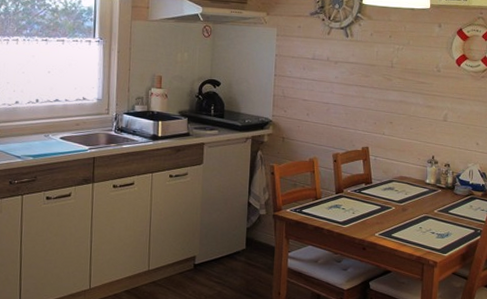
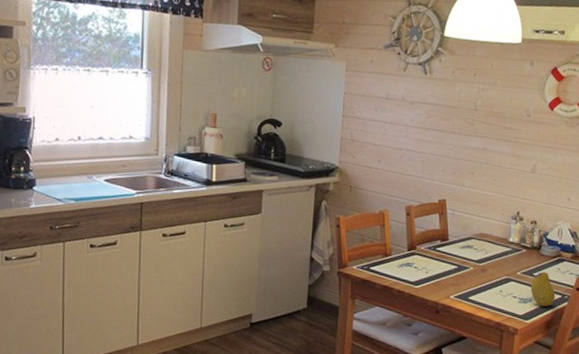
fruit: none [447,209,469,241] -> present [530,271,556,307]

